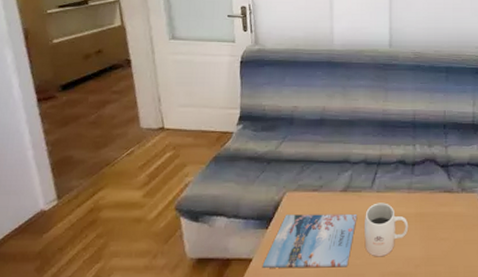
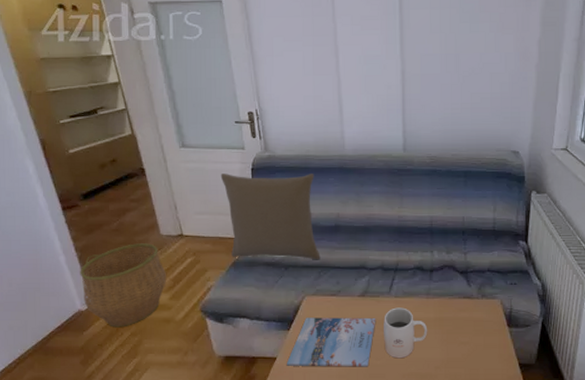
basket: none [47,137,142,229] -> present [80,243,166,328]
pillow: none [208,66,304,154] -> present [220,174,321,260]

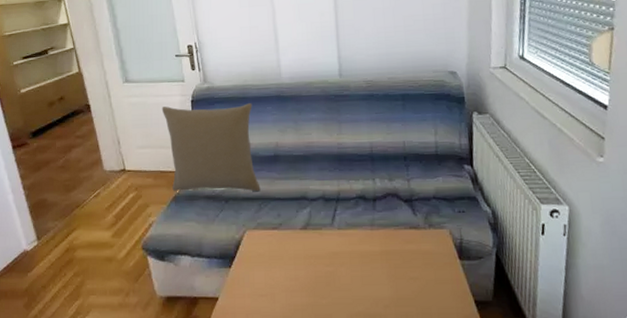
basket: present [80,243,166,328] -> none [27,179,109,268]
magazine: present [286,317,376,367] -> none [228,252,320,308]
mug: present [383,307,428,359] -> none [327,240,375,297]

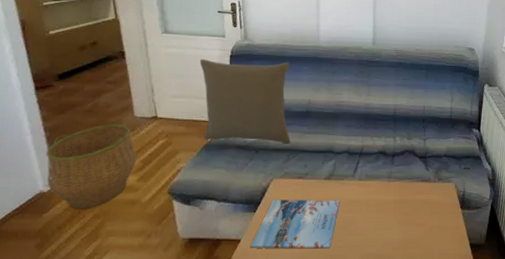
basket: none [27,179,109,268] -> present [46,124,136,210]
magazine: none [228,252,320,308] -> present [250,199,340,249]

